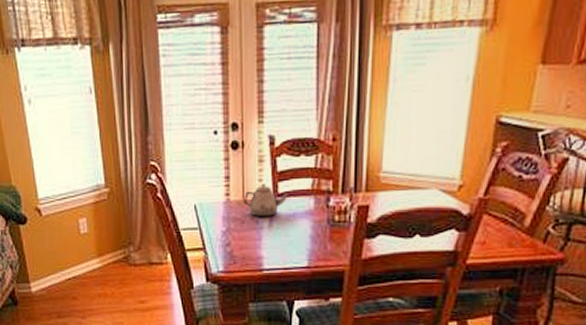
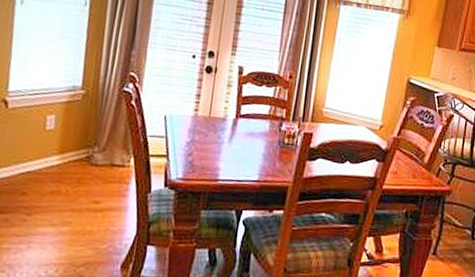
teapot: present [243,184,288,216] -> none [209,105,249,133]

